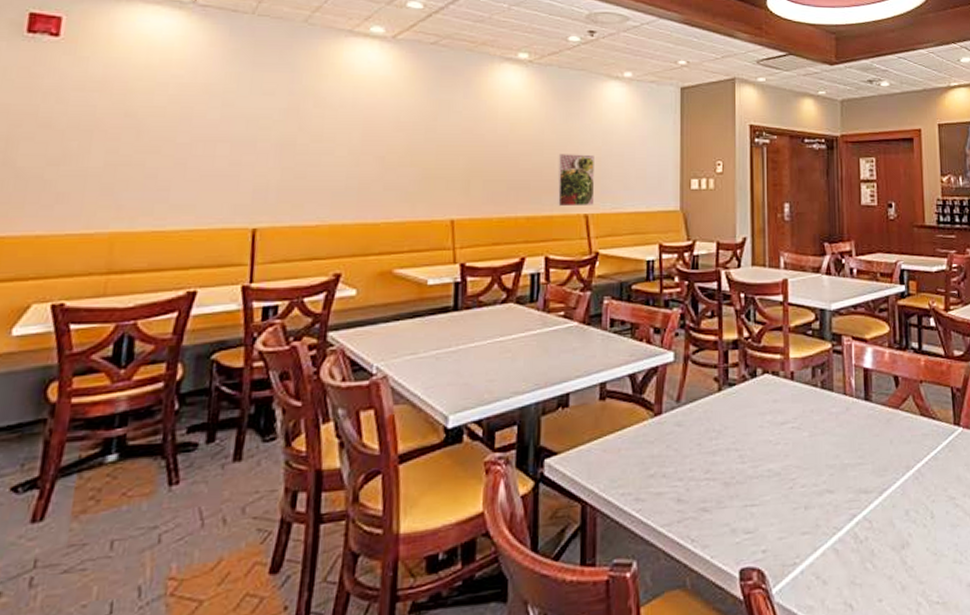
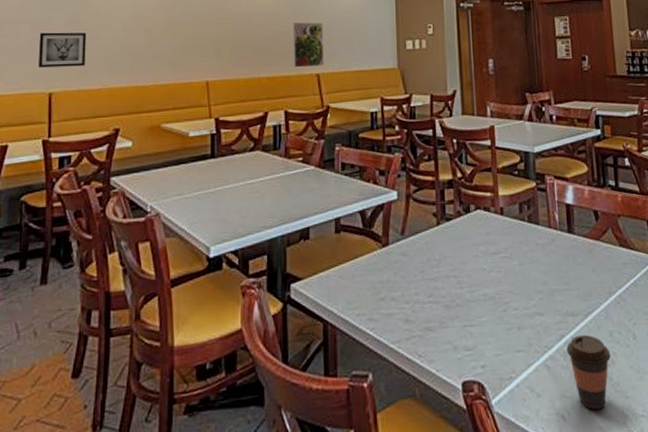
wall art: none [240,155,304,198] -> present [38,32,87,68]
coffee cup: none [858,513,906,597] -> present [566,334,611,410]

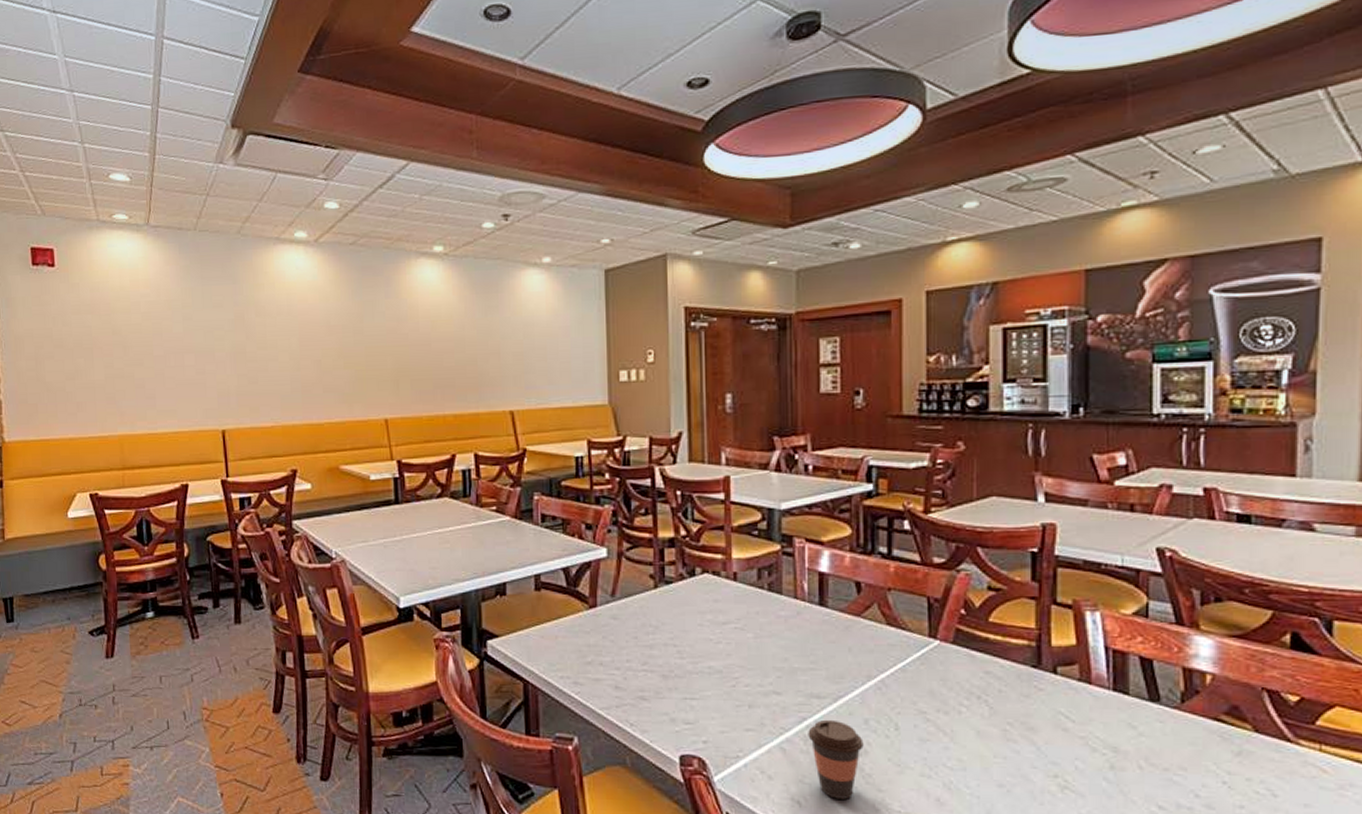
wall art: present [38,32,87,68] -> none [205,363,255,403]
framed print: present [292,22,324,68] -> none [480,349,519,404]

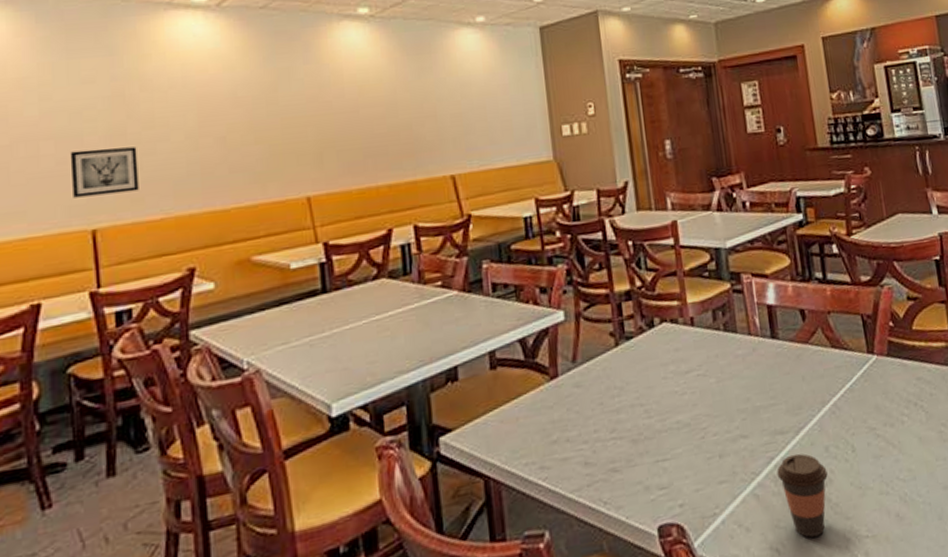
wall art: none [205,363,255,403] -> present [69,147,139,198]

